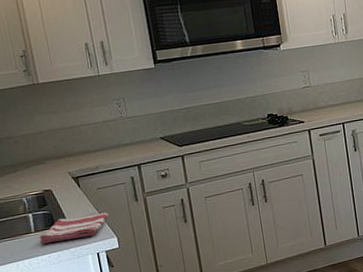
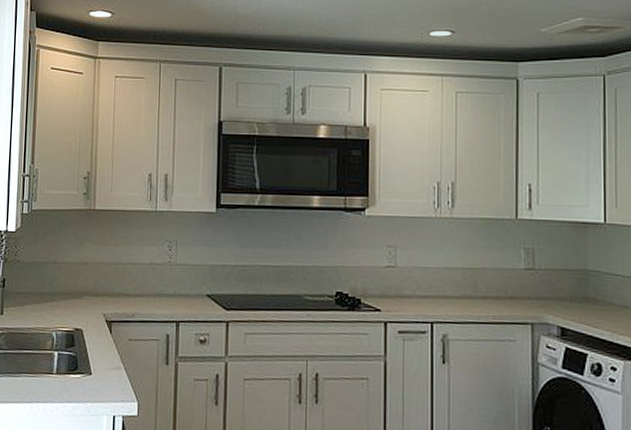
dish towel: present [40,212,109,244] -> none [58,365,135,394]

